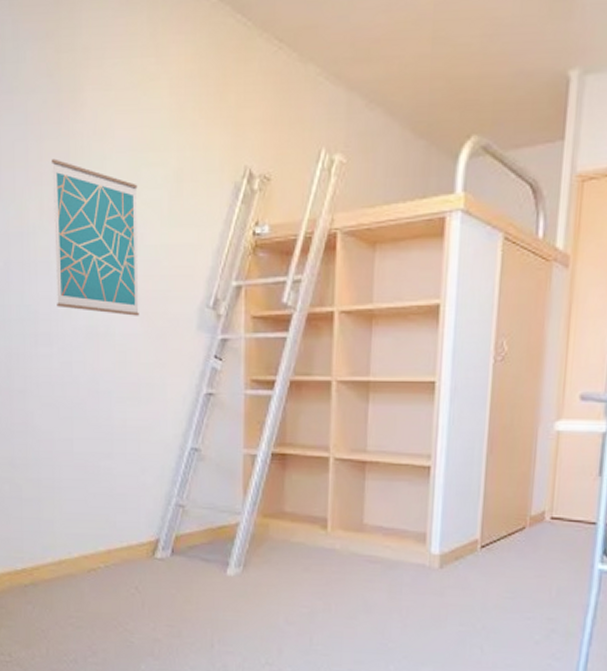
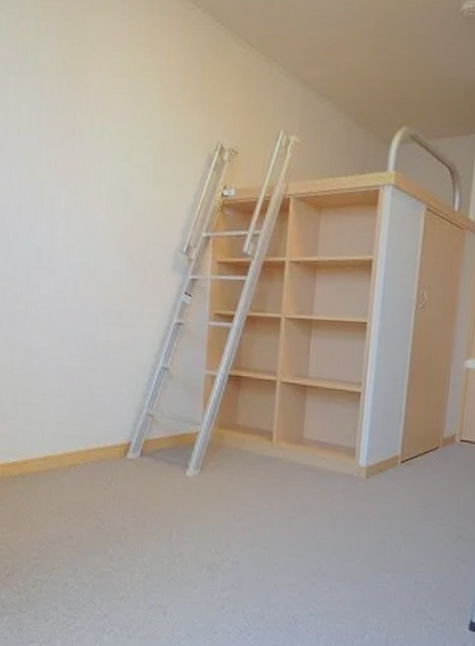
wall art: present [51,158,139,316] -> none [57,127,129,257]

